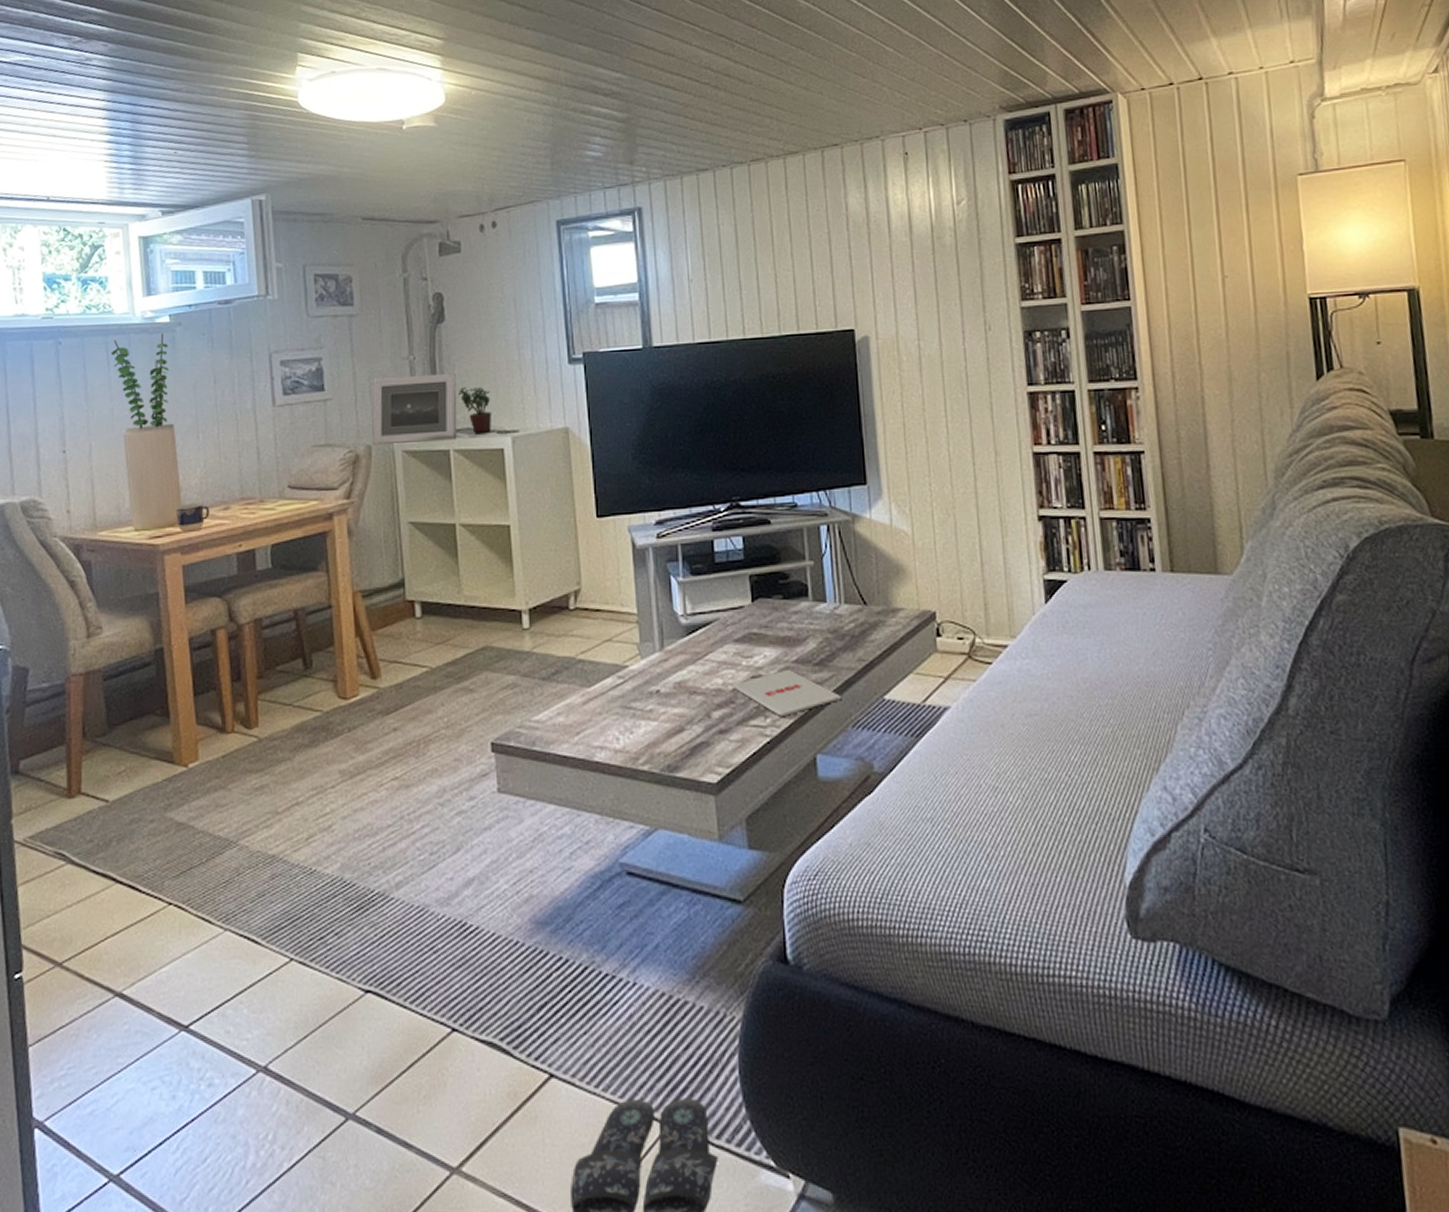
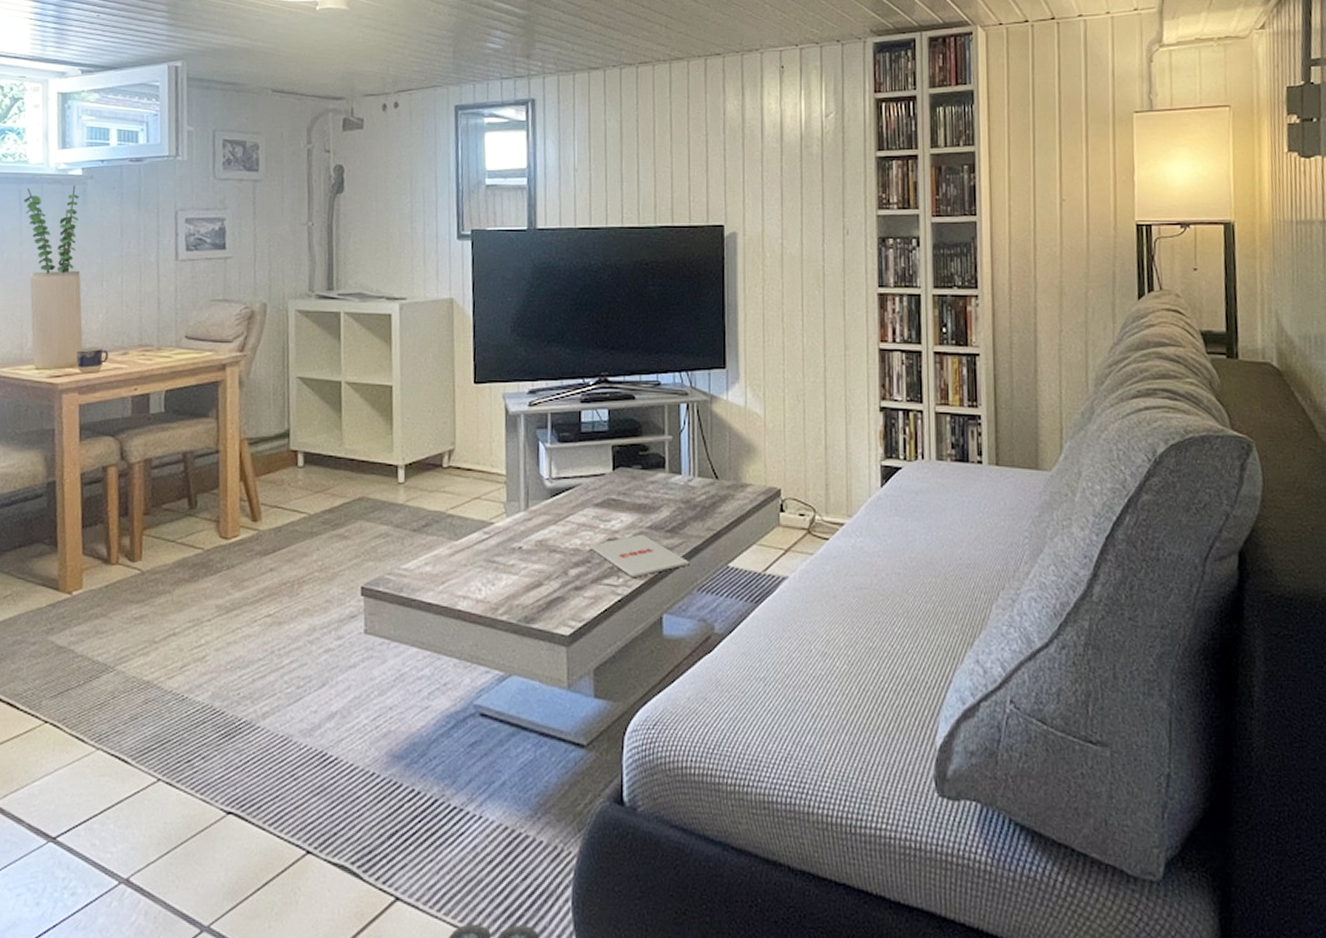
picture frame: present [372,372,457,446] -> none [269,240,351,304]
potted plant: present [457,387,491,435] -> none [351,254,382,300]

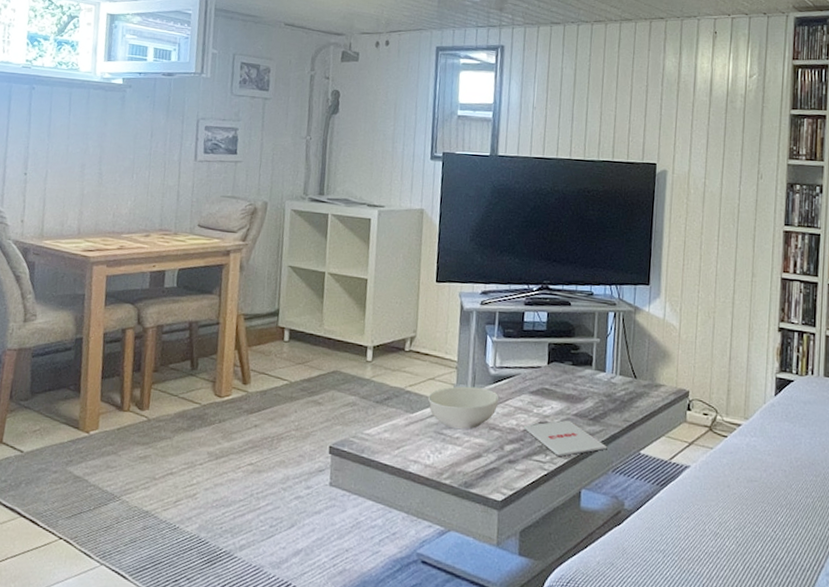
vase: present [24,185,83,370] -> none [70,91,119,245]
cup: present [76,346,109,373] -> none [106,227,134,251]
bowl: none [473,503,559,555] -> present [427,386,500,430]

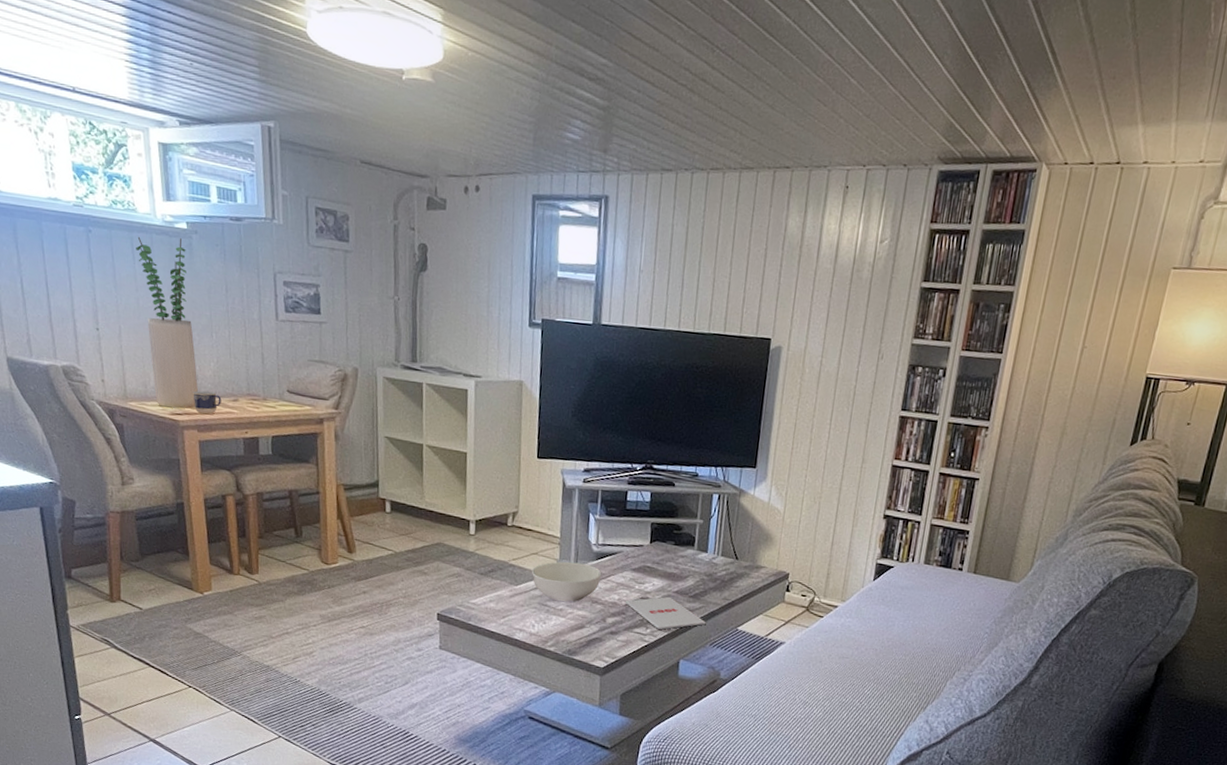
vase: none [70,91,119,245] -> present [136,236,198,409]
cup: none [106,227,134,251] -> present [193,390,222,415]

